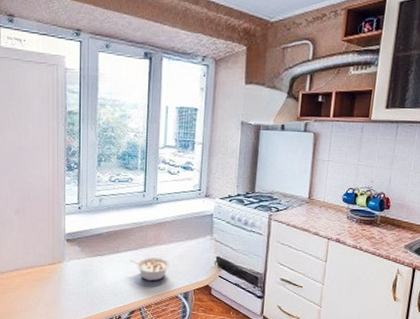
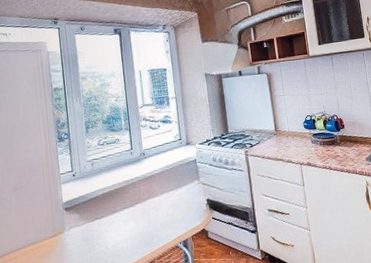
legume: present [130,256,171,282] -> none [127,210,167,236]

